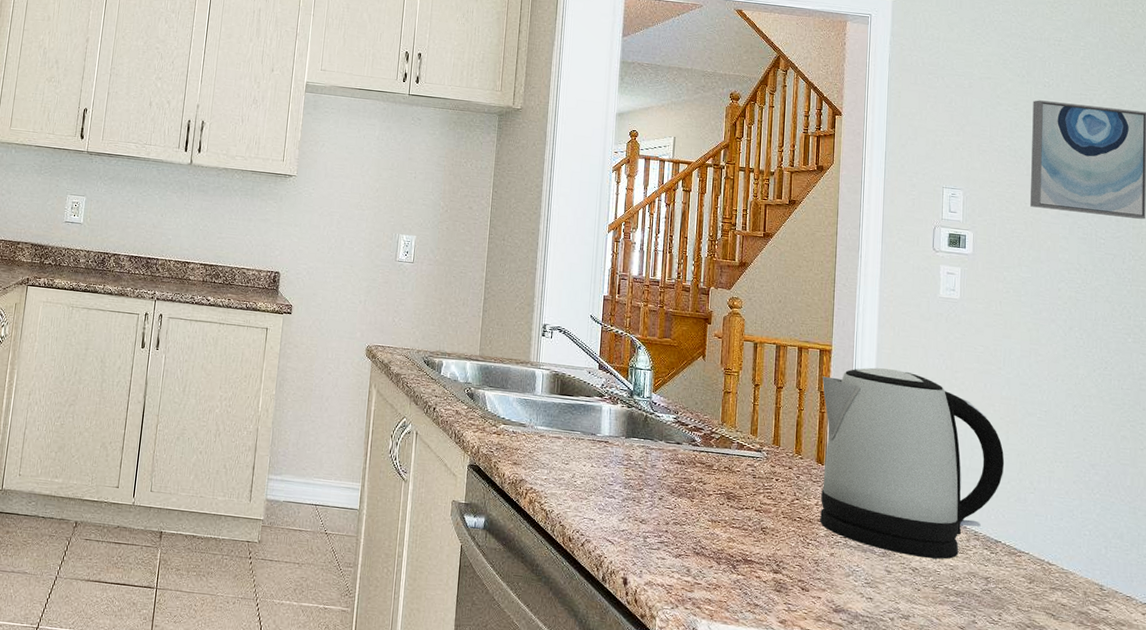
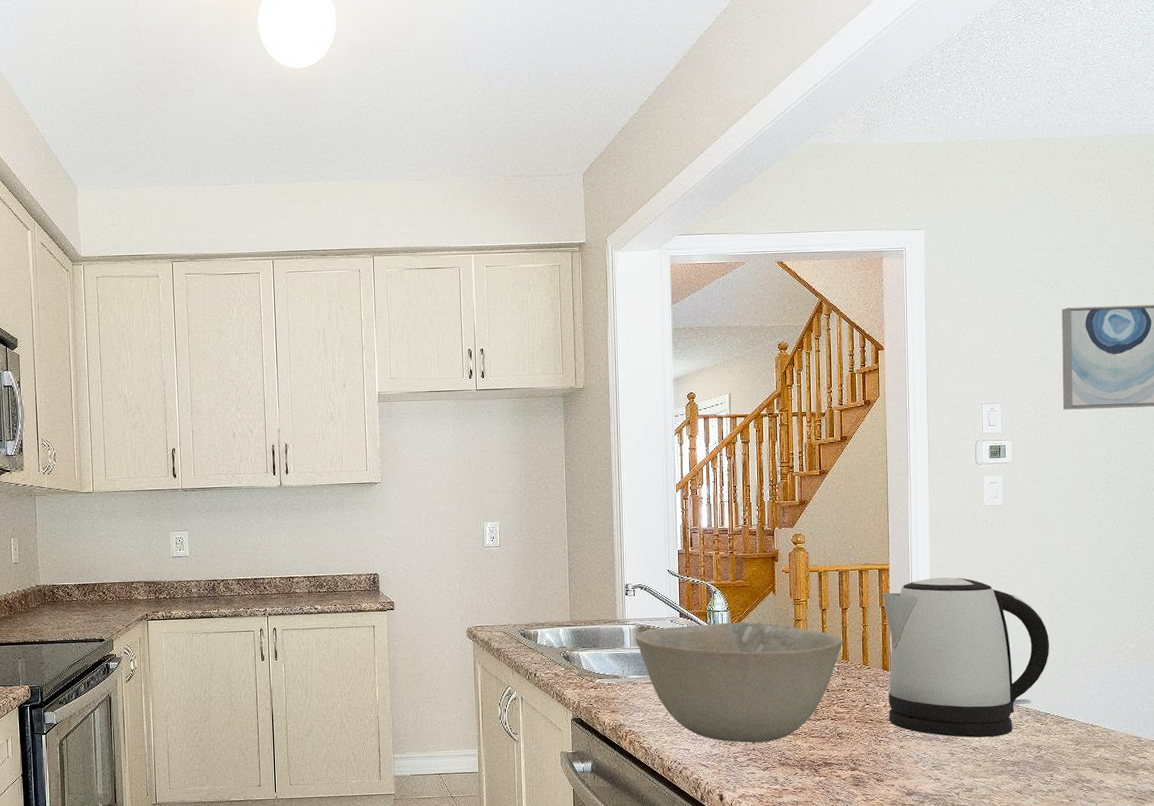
bowl: none [547,377,776,525] -> present [635,622,843,743]

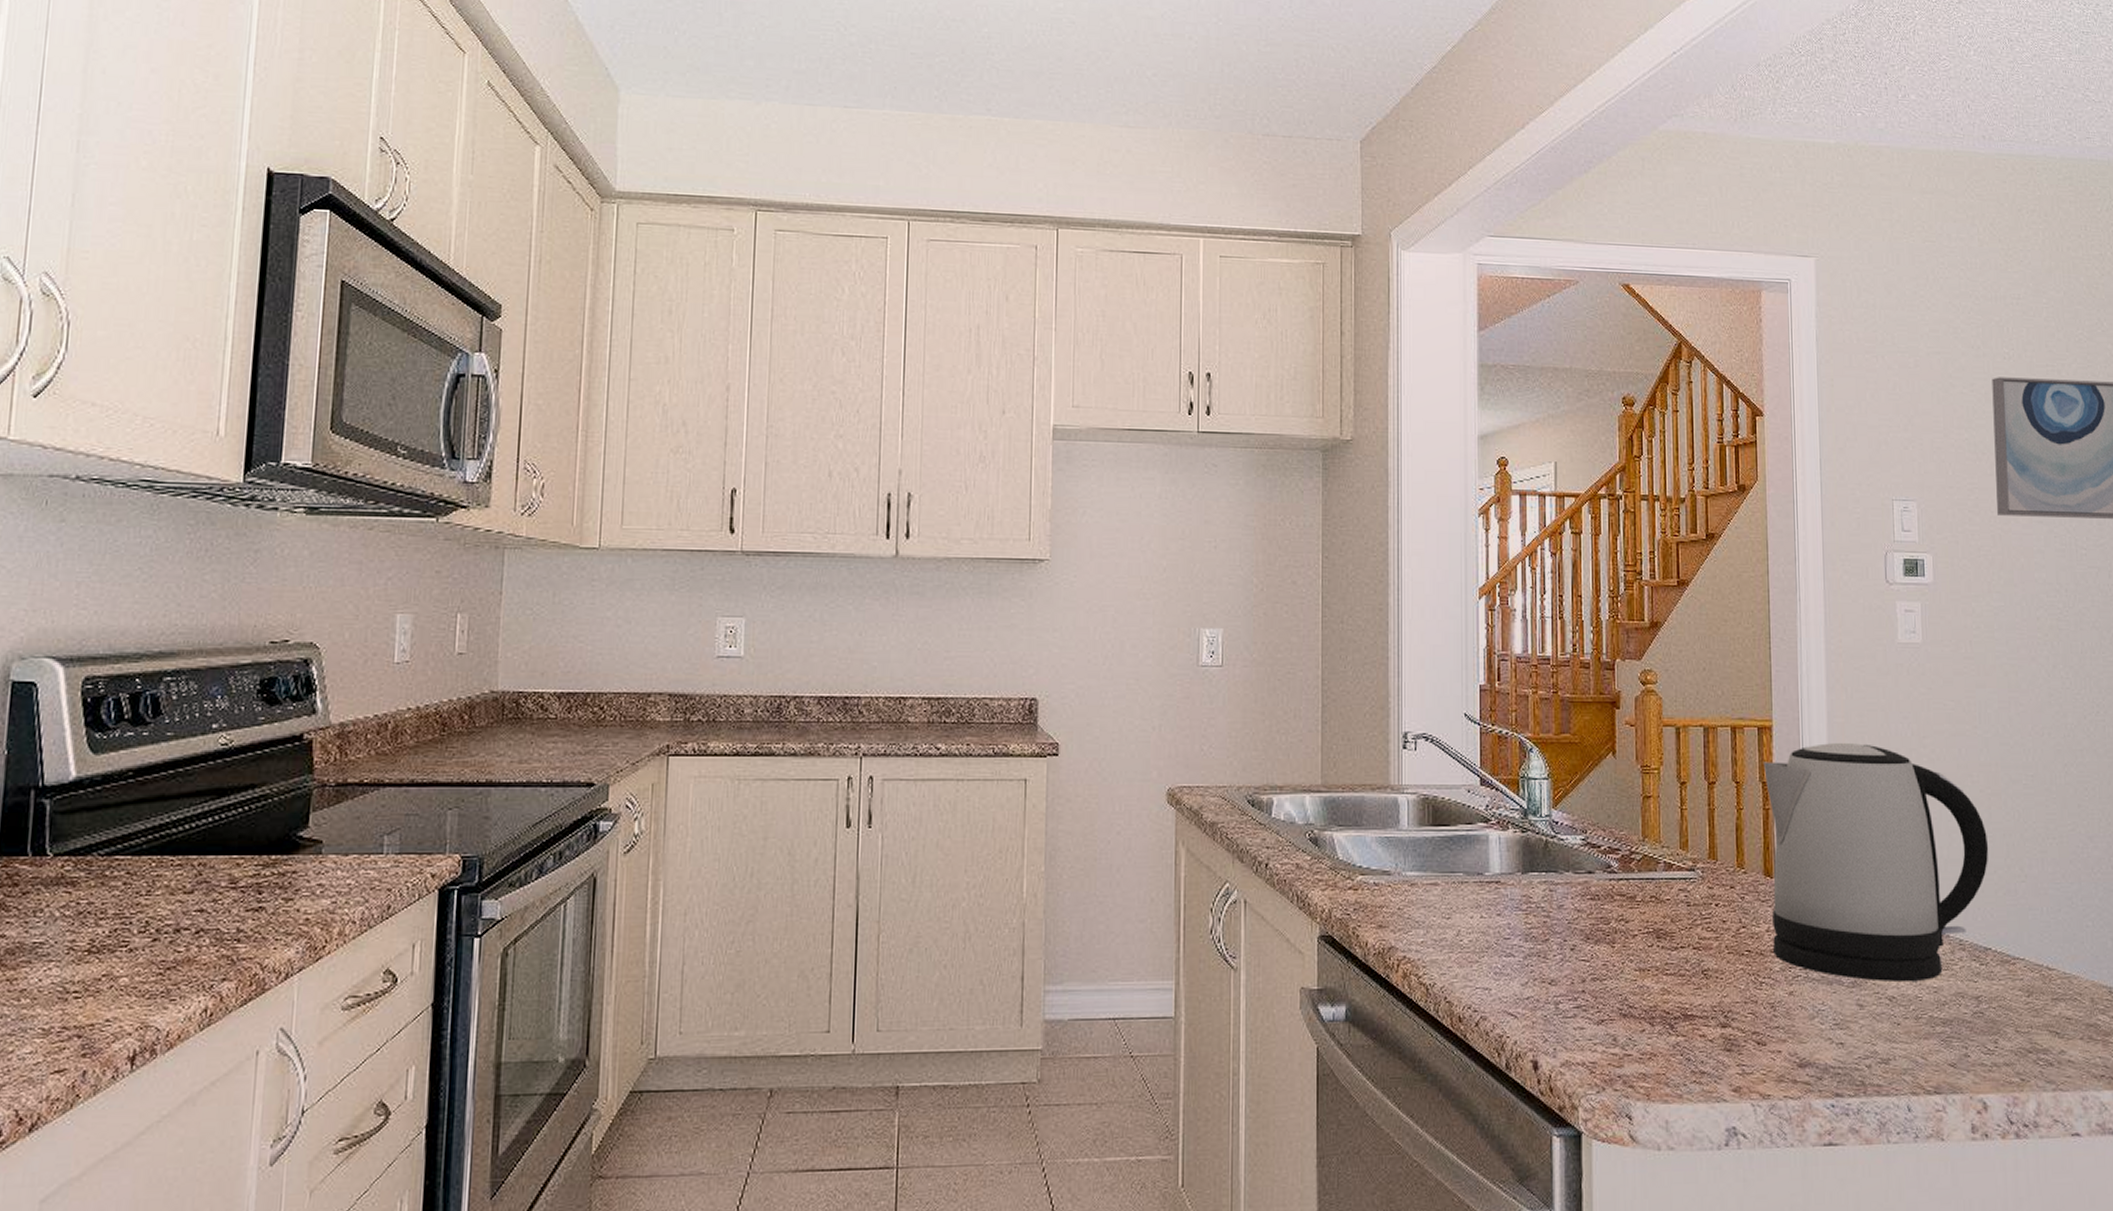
bowl: present [635,622,843,743] -> none [1415,796,1710,982]

